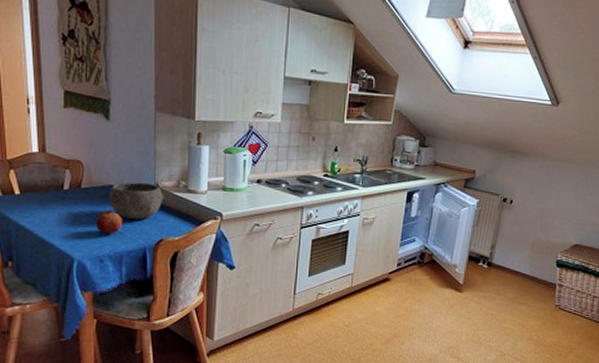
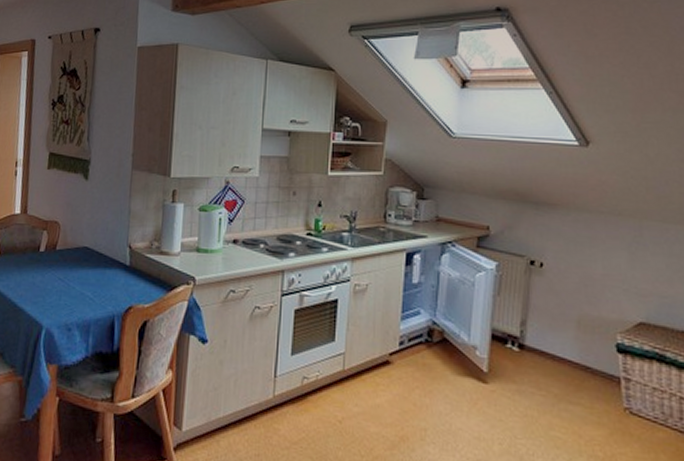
fruit: present [95,209,122,234] -> none [66,272,93,300]
bowl: present [109,182,165,219] -> none [82,243,137,284]

